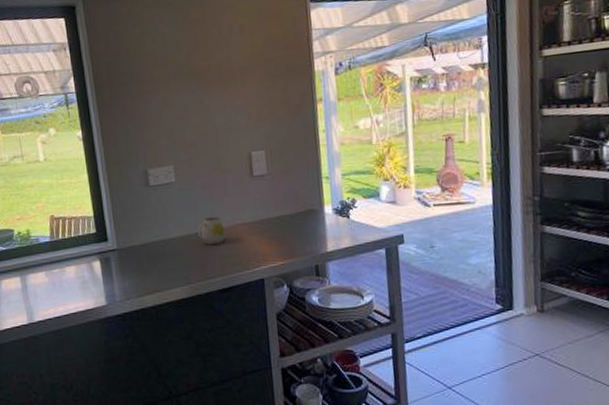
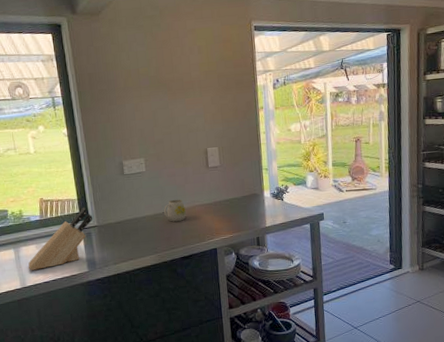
knife block: none [37,226,113,303] -> present [28,207,93,270]

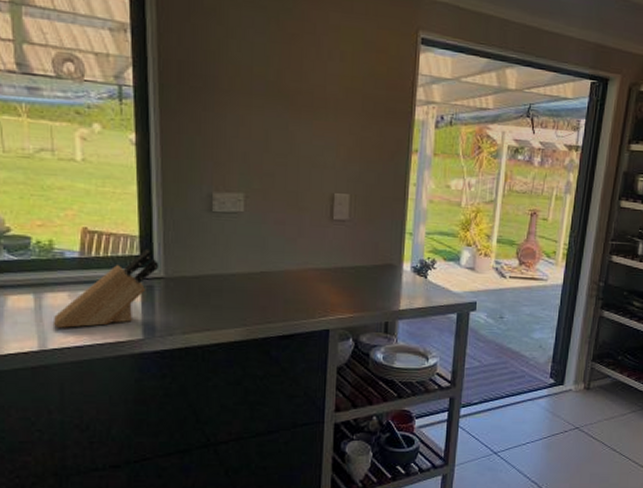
mug: present [164,199,187,222] -> none [263,256,295,287]

